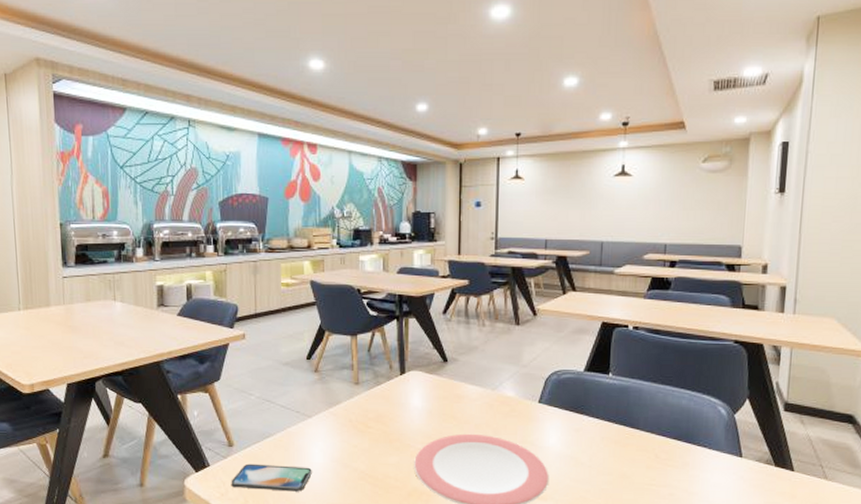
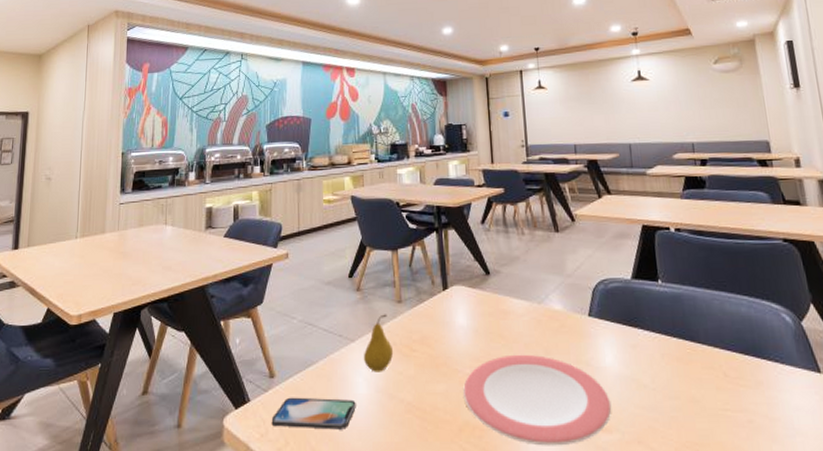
fruit: none [319,394,350,445] -> present [363,314,394,372]

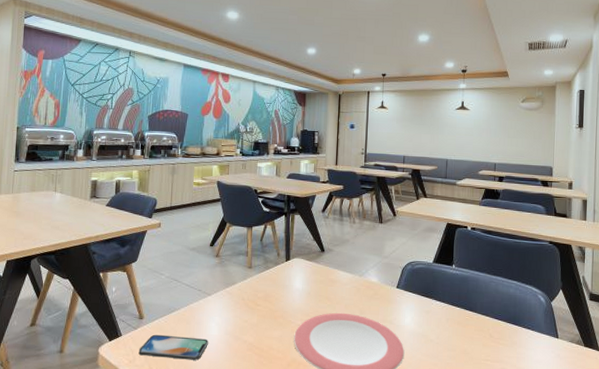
fruit: present [363,314,394,372] -> none [217,276,242,320]

